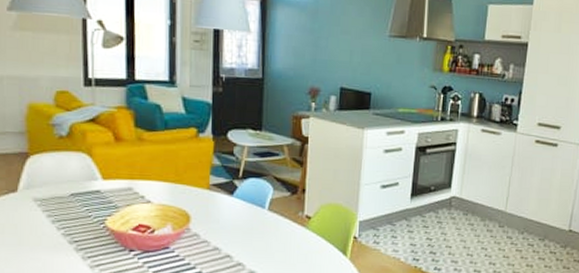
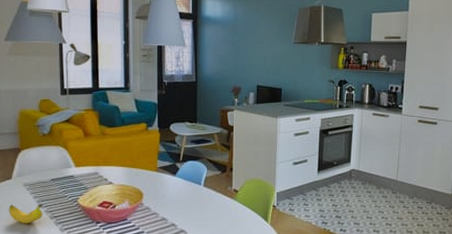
banana: none [13,224,60,250] -> present [8,204,44,224]

